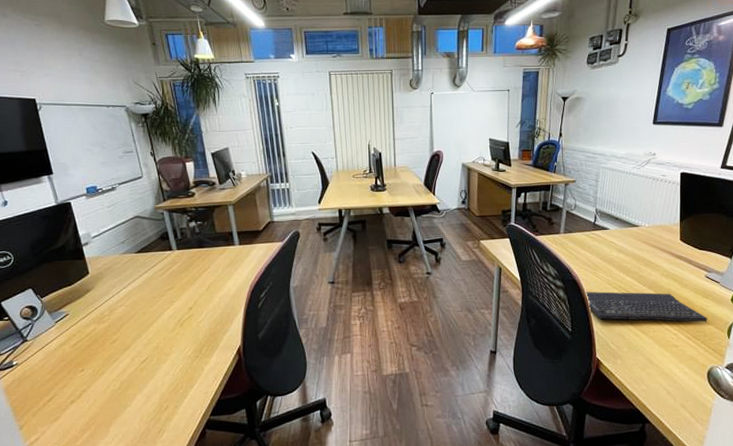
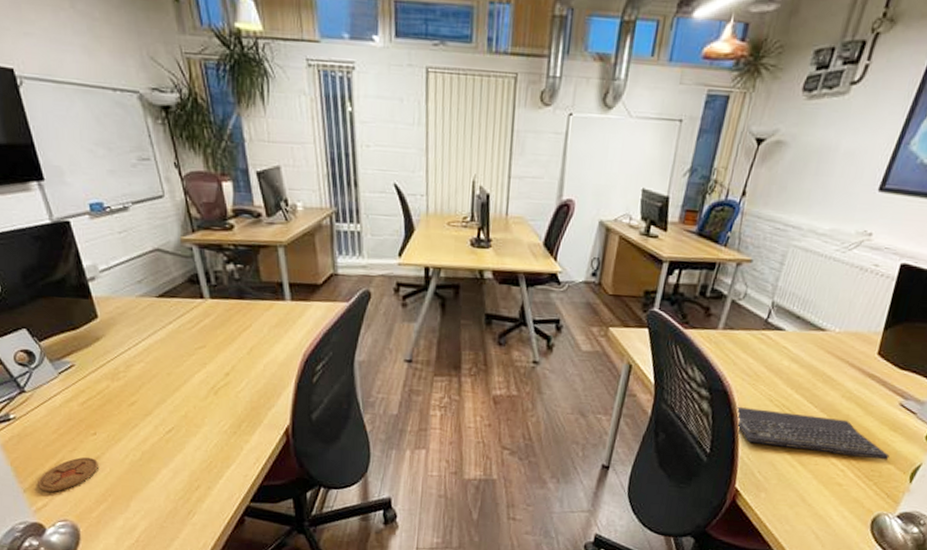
coaster: none [31,391,84,426] -> present [37,457,98,492]

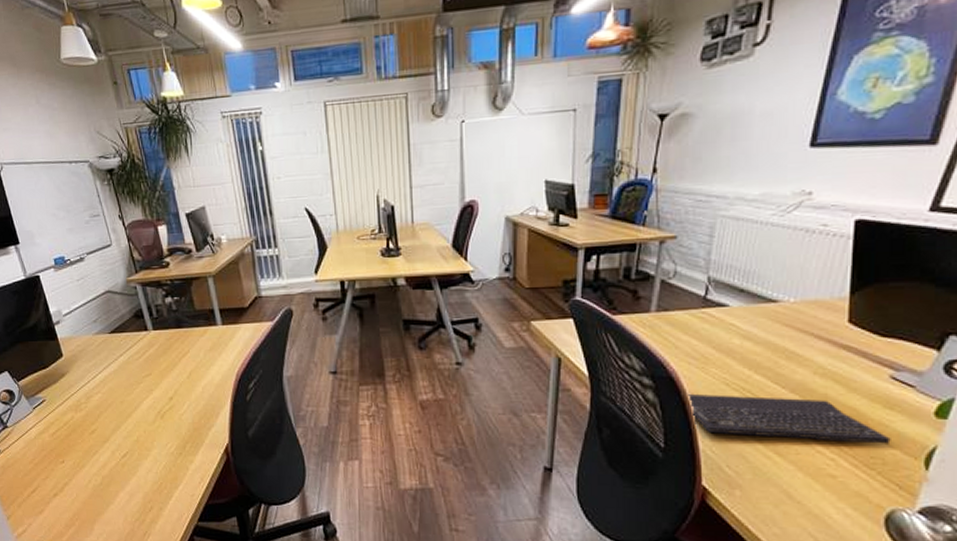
coaster: present [37,457,98,492] -> none [17,484,67,518]

